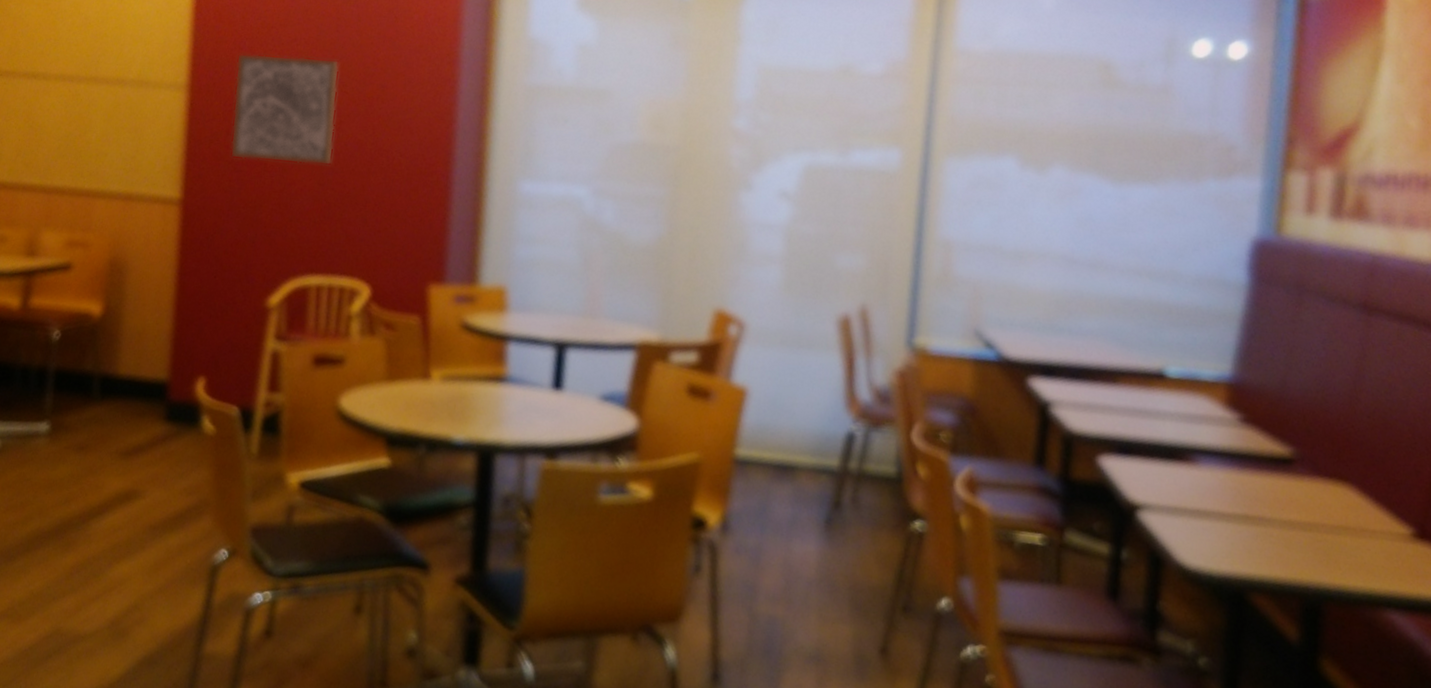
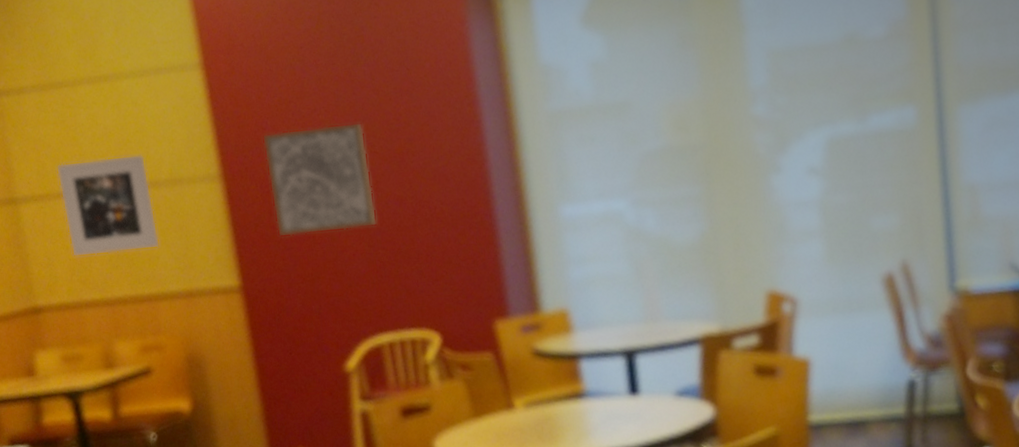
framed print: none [22,44,118,146] -> present [57,154,160,258]

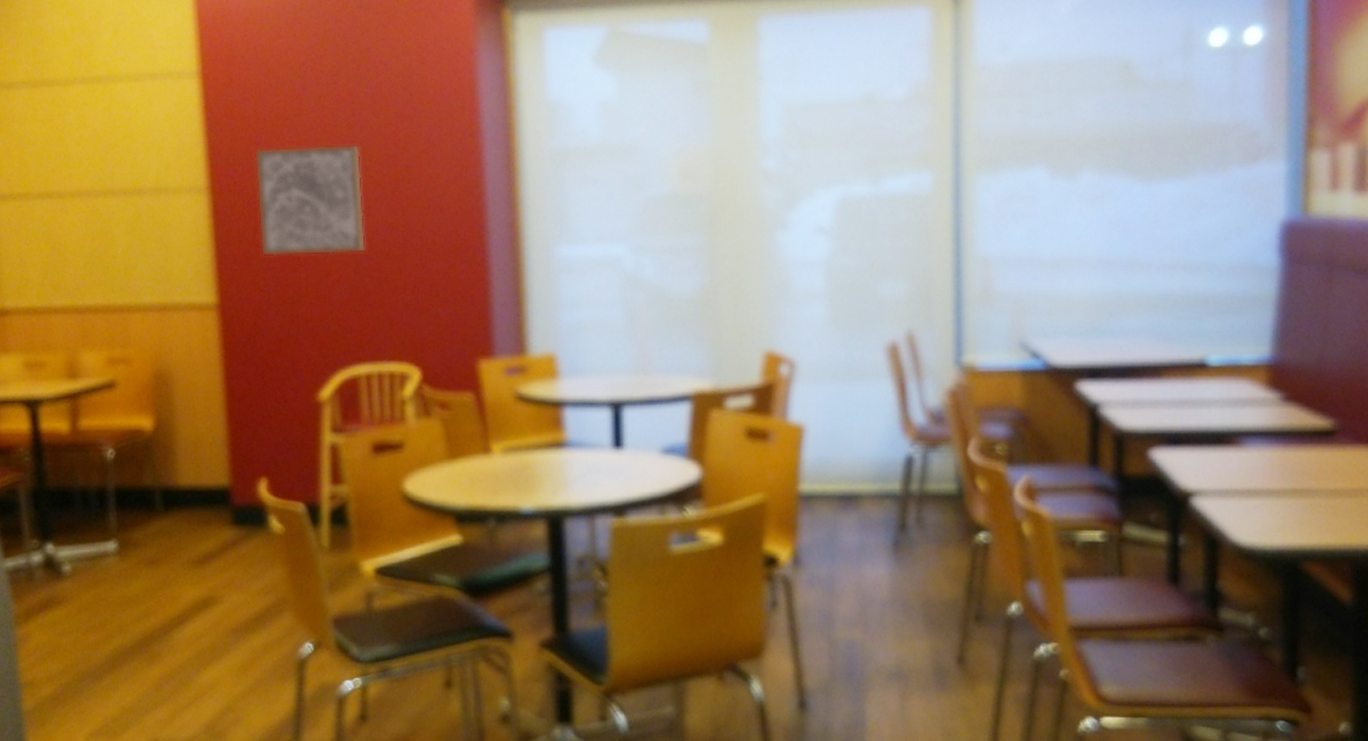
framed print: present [57,154,160,258] -> none [39,159,139,261]

